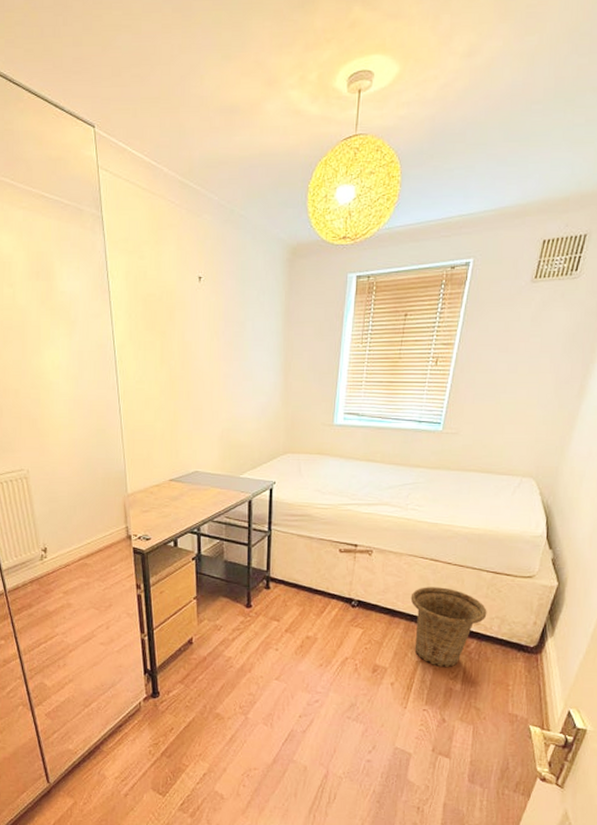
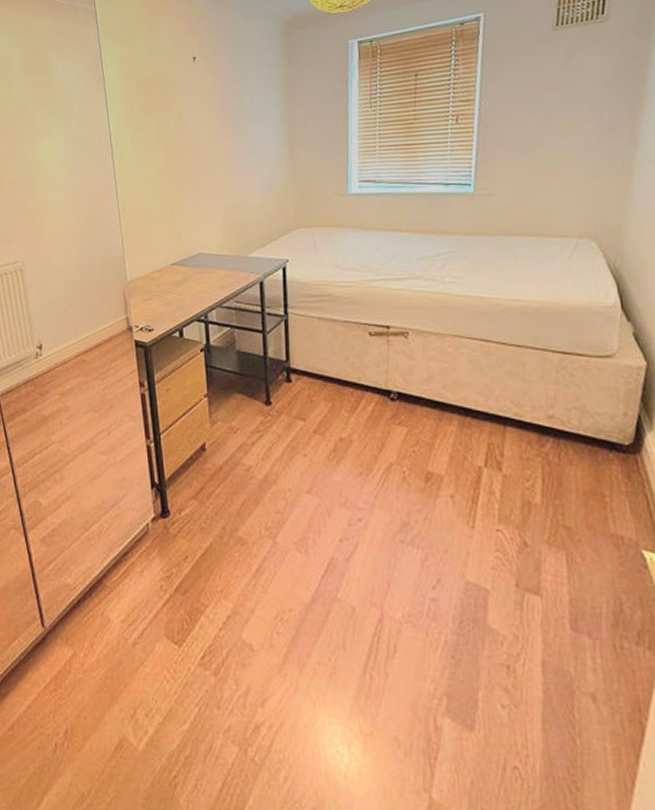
basket: present [410,587,487,667] -> none [461,373,561,473]

